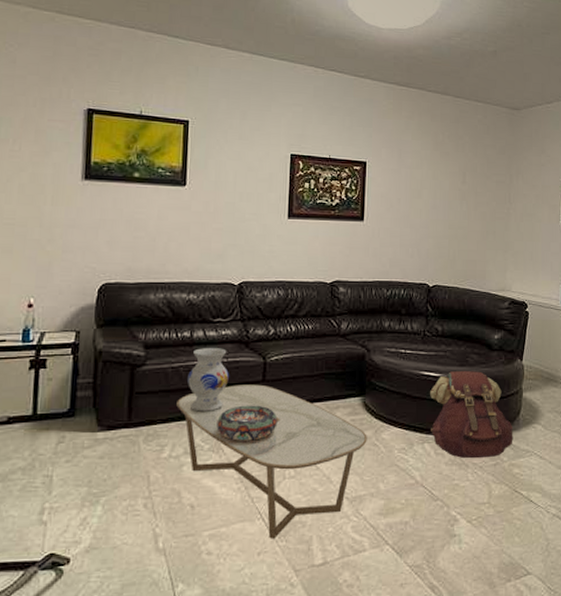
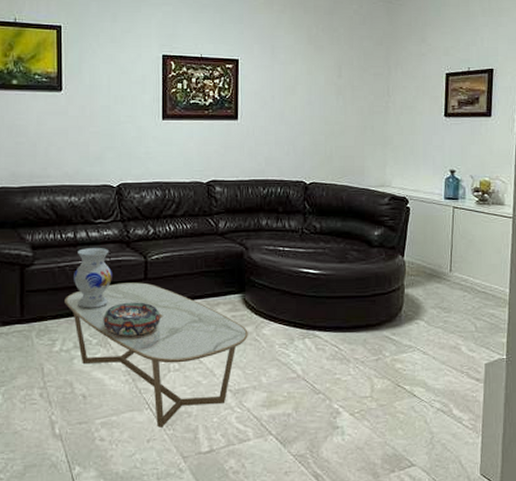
backpack: present [430,371,513,459] -> none [310,268,395,354]

